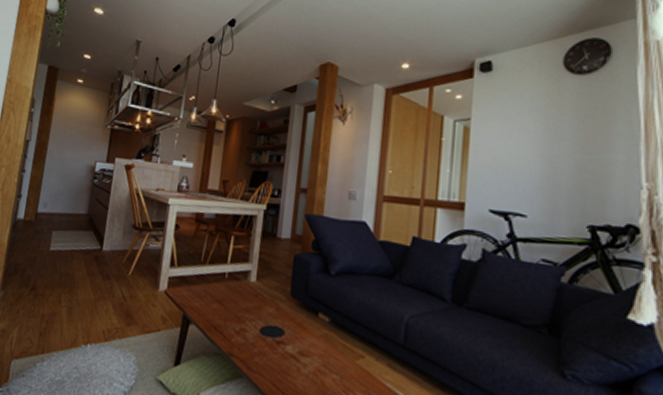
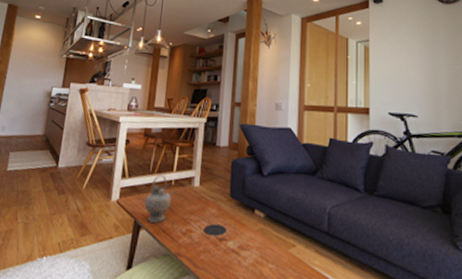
teapot: none [194,265,229,319] -> present [144,174,175,223]

